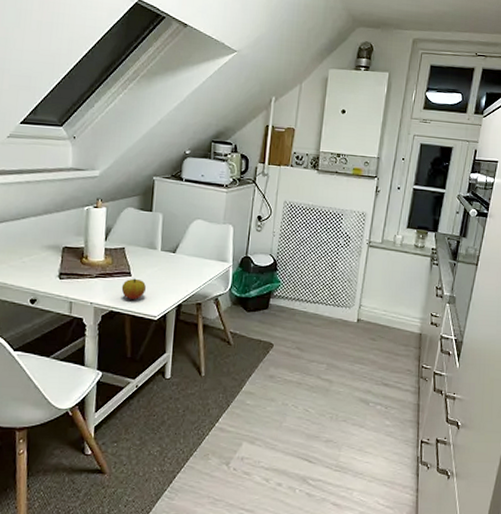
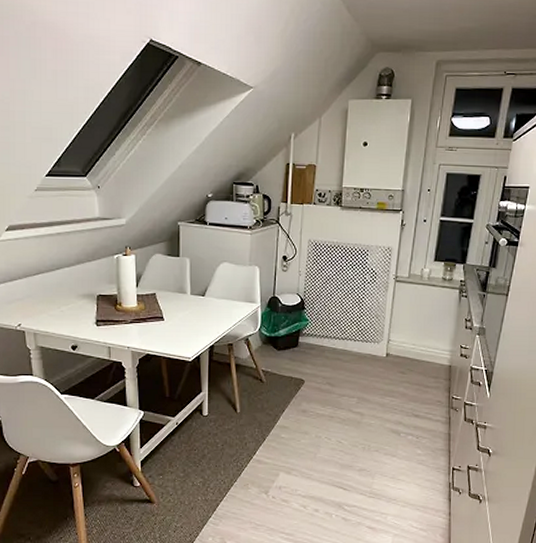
apple: present [121,278,146,299] -> none [155,322,178,342]

